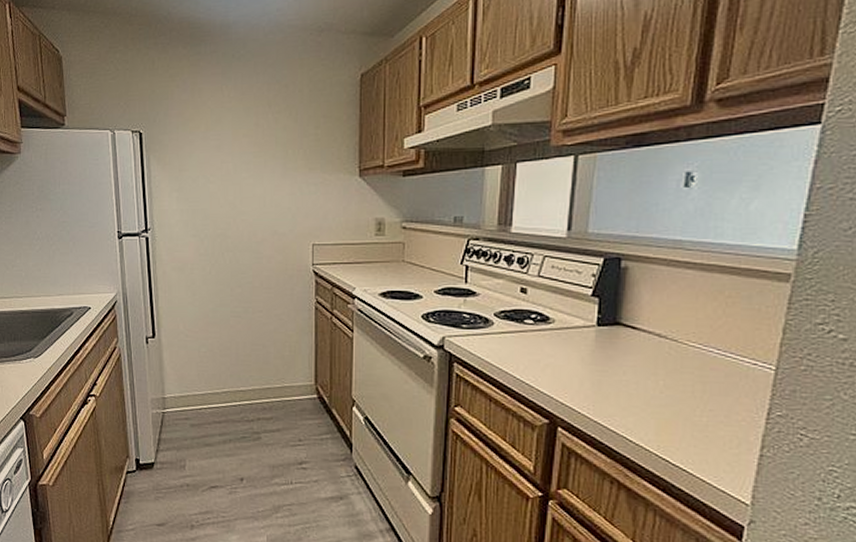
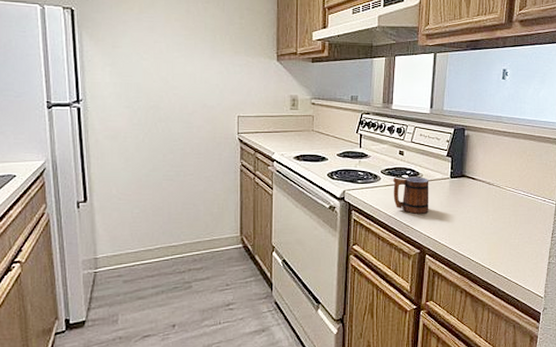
mug: none [511,321,565,372] -> present [393,176,429,214]

